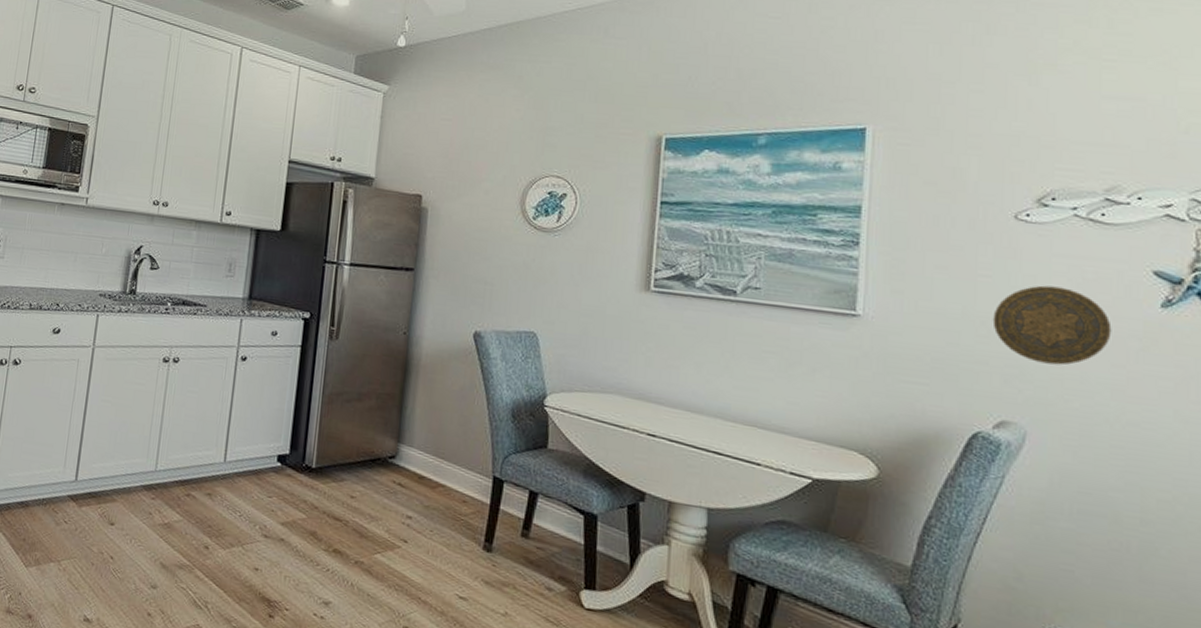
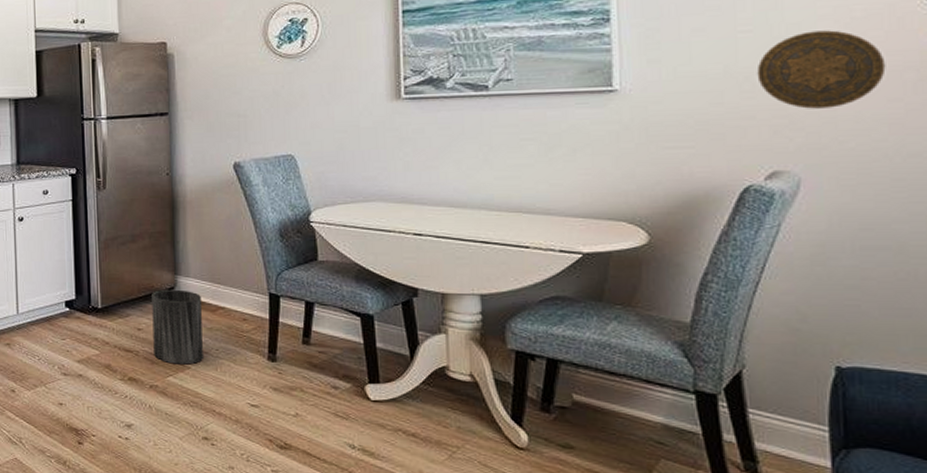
trash can: none [364,457,422,543] -> present [152,289,203,365]

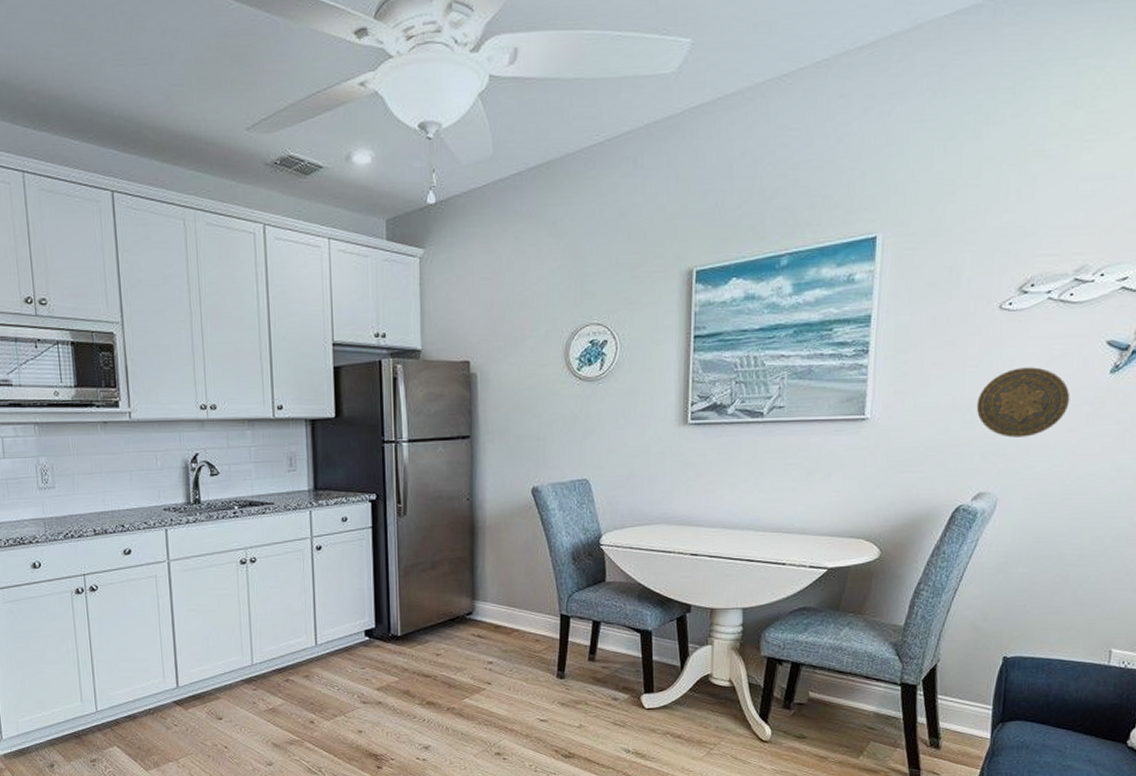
trash can: present [152,289,203,365] -> none [450,614,498,686]

